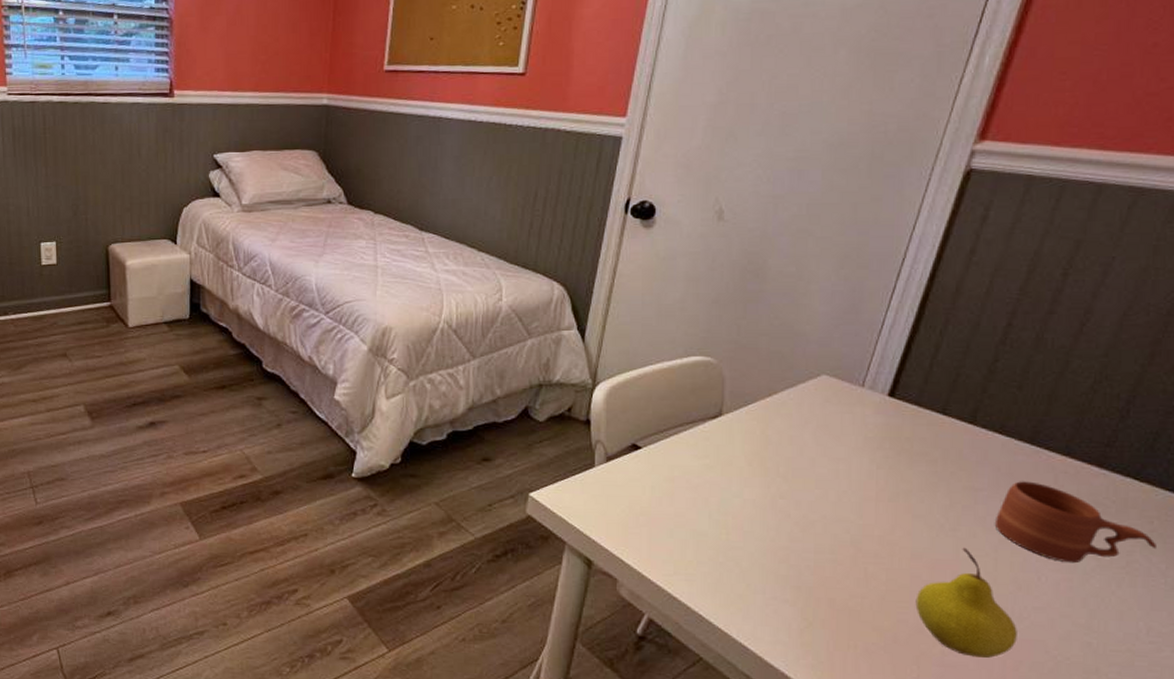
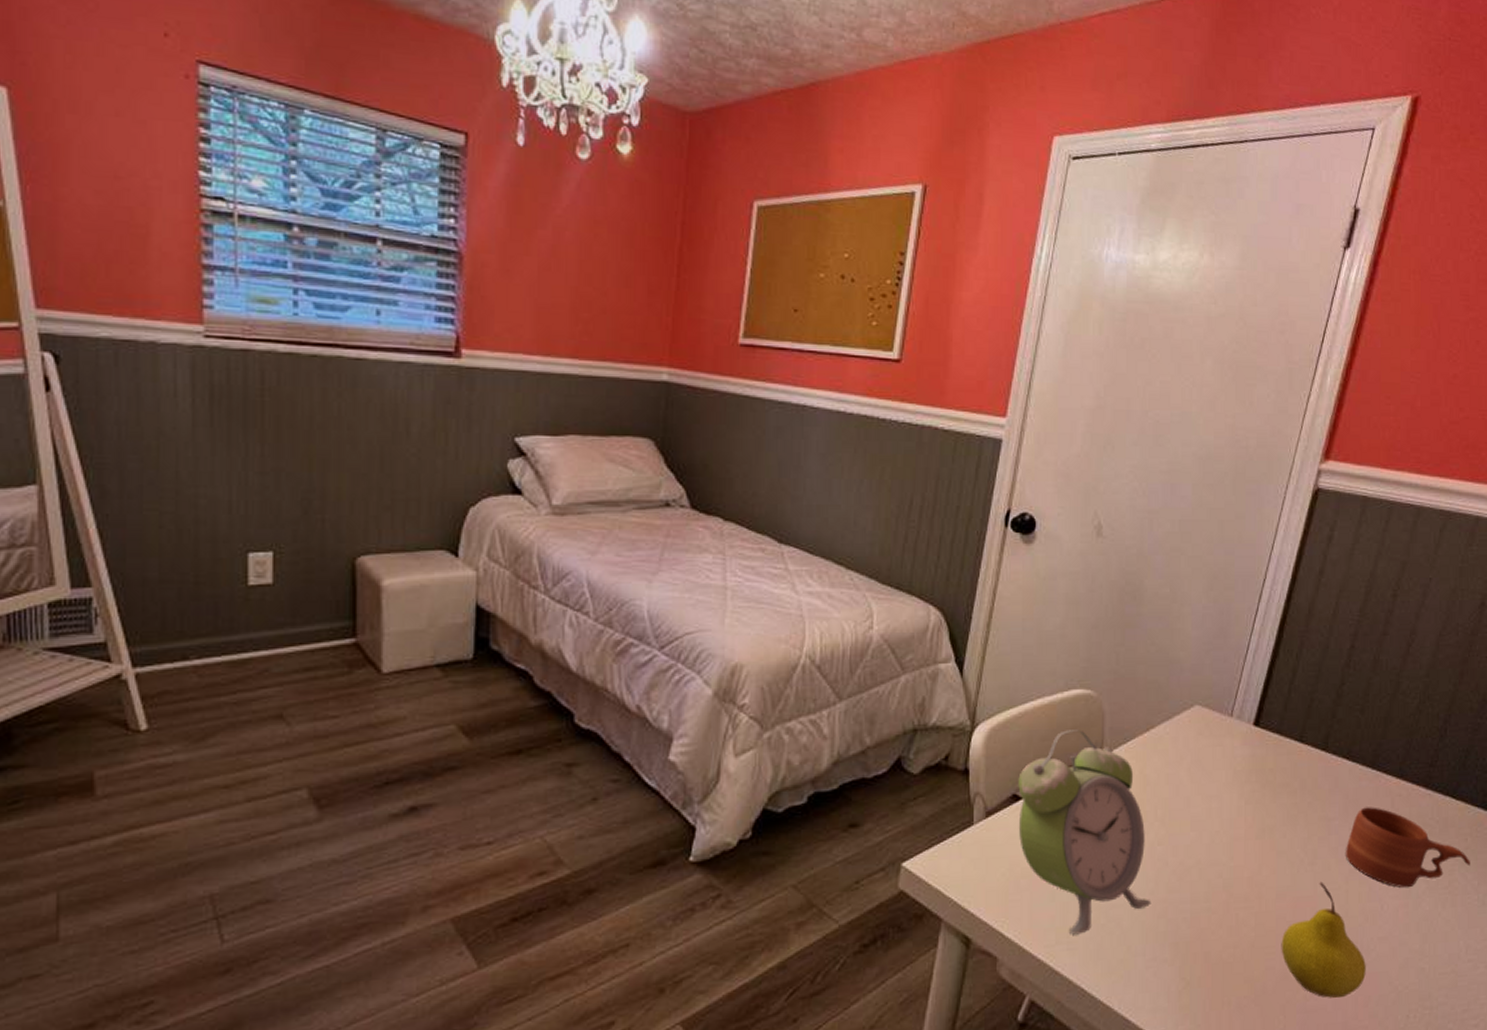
alarm clock: none [638,392,772,569] -> present [1018,729,1151,935]

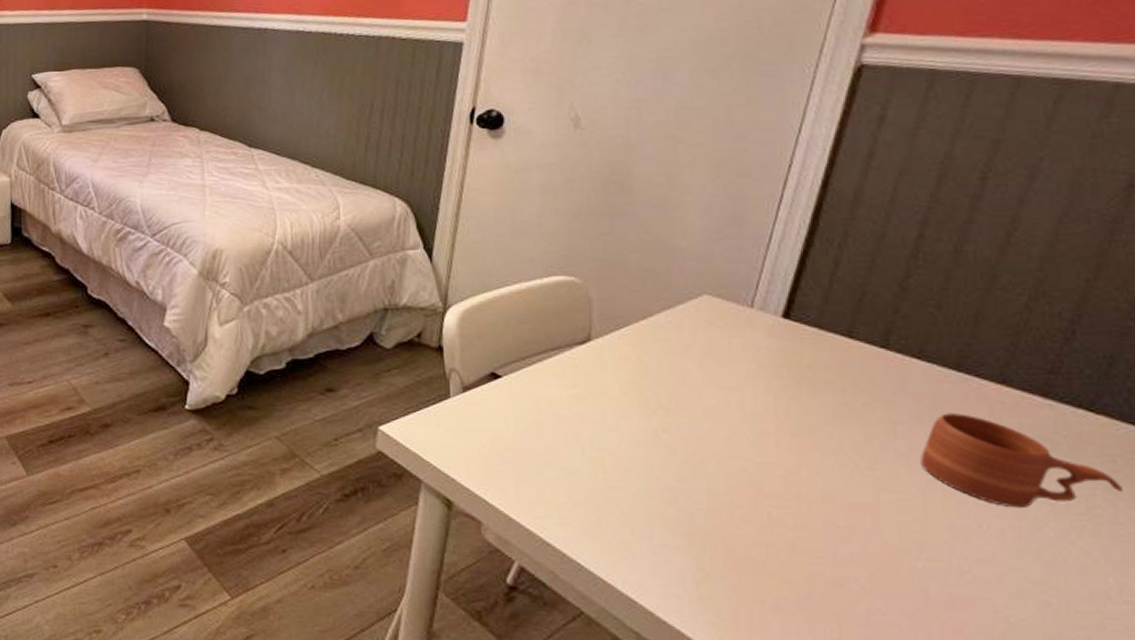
alarm clock: present [1018,729,1151,935] -> none [496,315,658,511]
fruit: present [1281,881,1366,998] -> none [831,489,958,618]

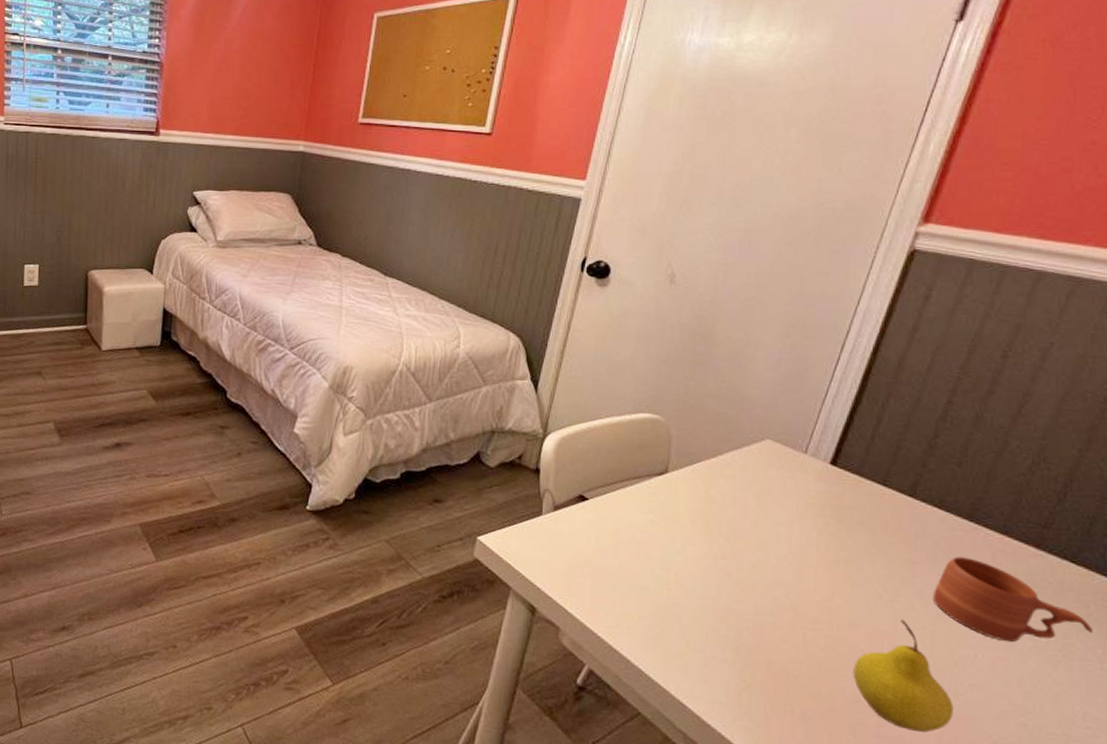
fruit: none [831,489,958,618] -> present [852,619,954,733]

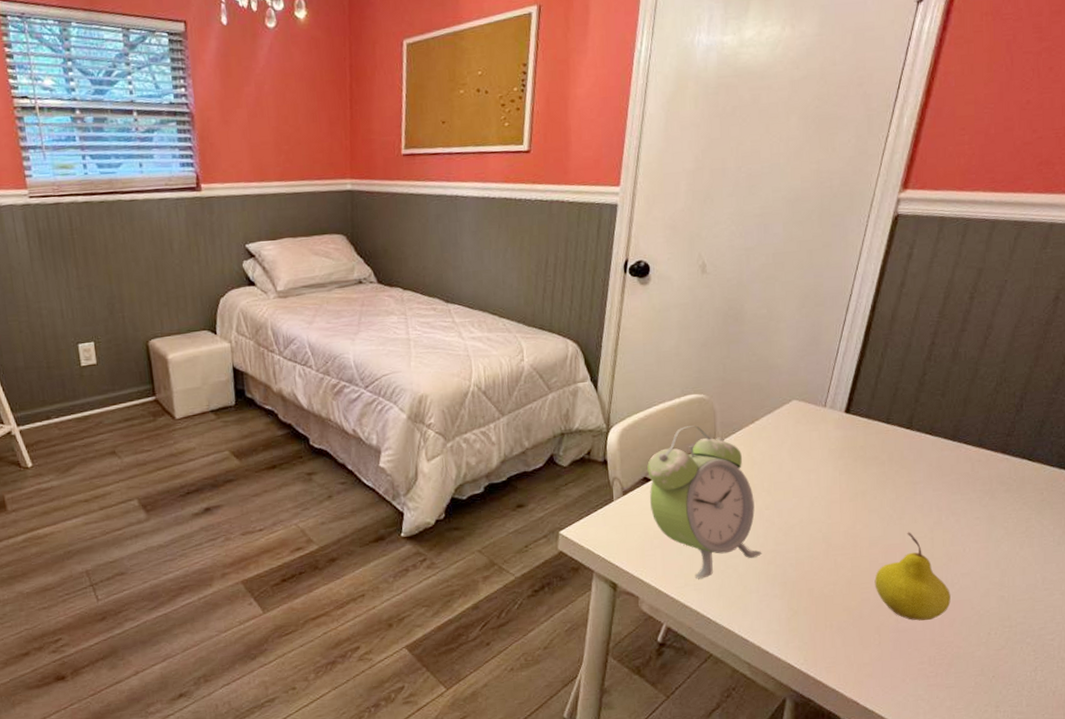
alarm clock: none [584,447,713,623] -> present [647,425,762,579]
mug: present [933,556,1093,643] -> none [930,471,1046,534]

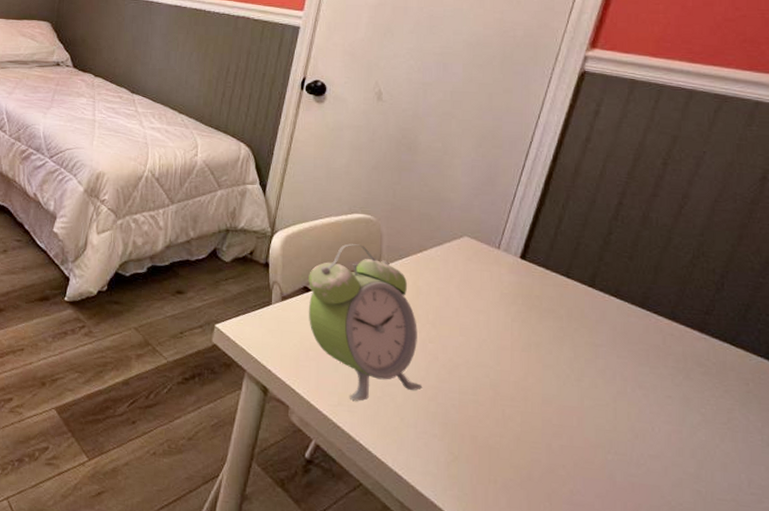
fruit: present [874,532,951,621] -> none [547,396,636,500]

